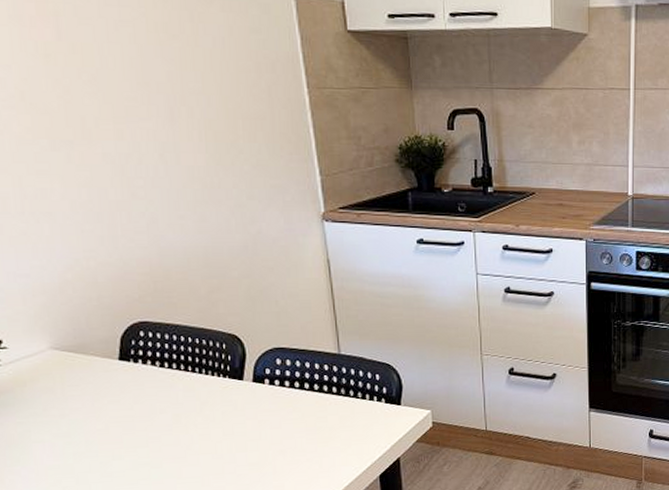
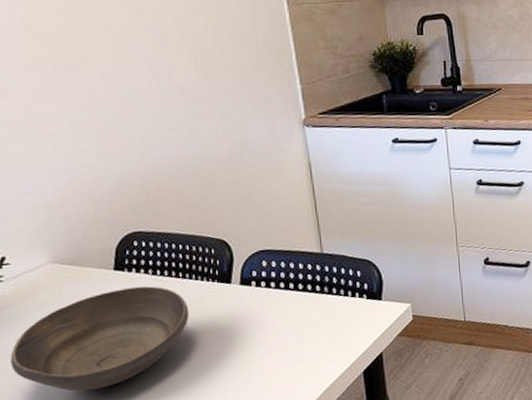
bowl: none [10,378,199,482] -> present [10,286,190,392]

